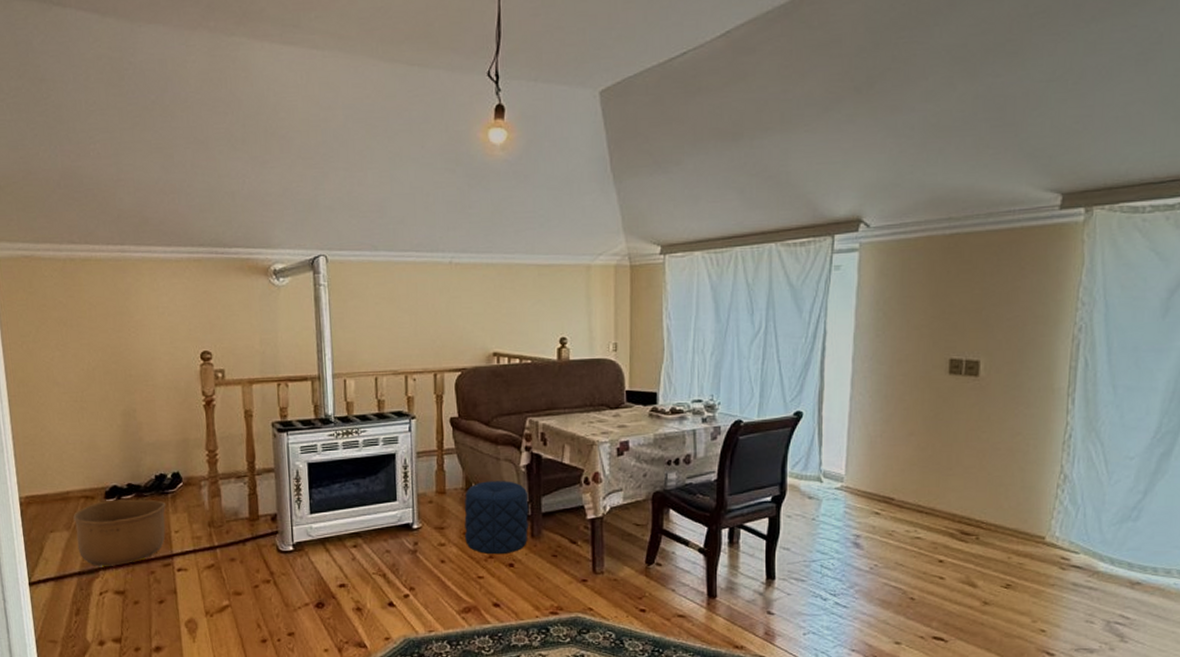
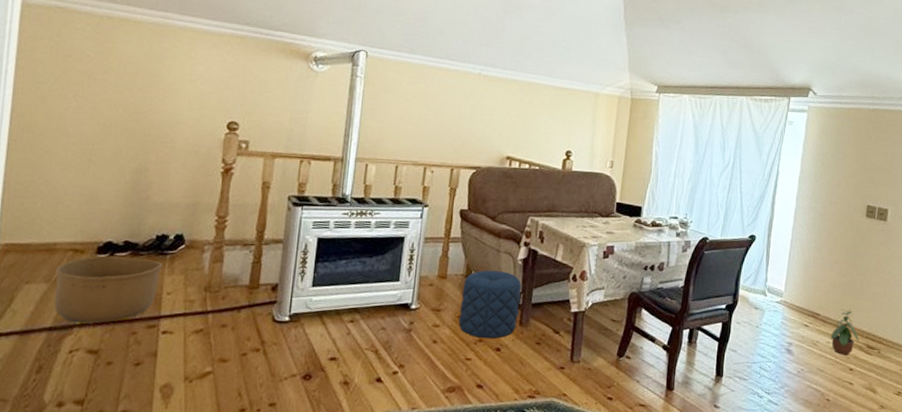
potted plant: none [911,489,949,545] -> present [831,309,859,355]

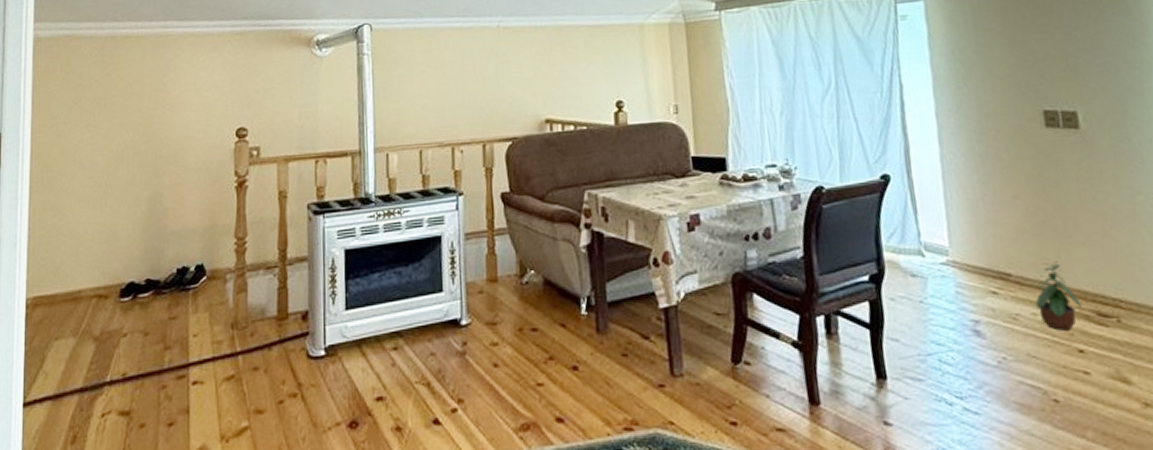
basket: present [54,255,163,324] -> none [82,297,186,380]
pouf: present [459,270,521,338] -> none [519,264,593,354]

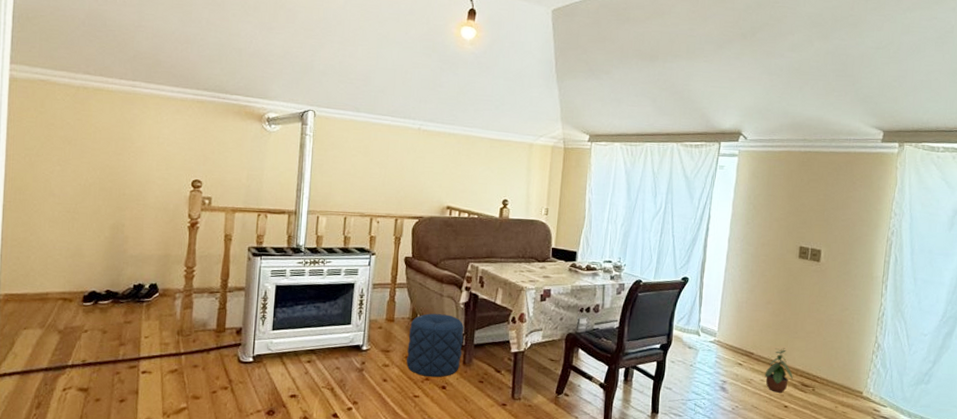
pouf: none [519,264,593,354] -> present [406,313,464,377]

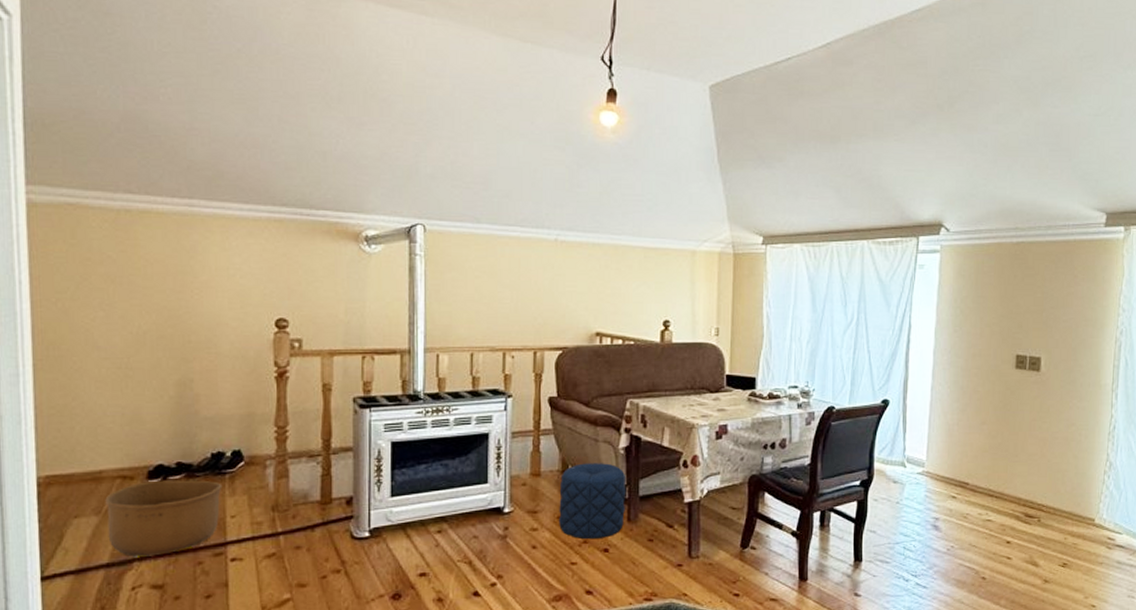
basket: none [48,303,140,365] -> present [105,480,223,557]
potted plant: present [765,348,793,393] -> none [983,474,1015,527]

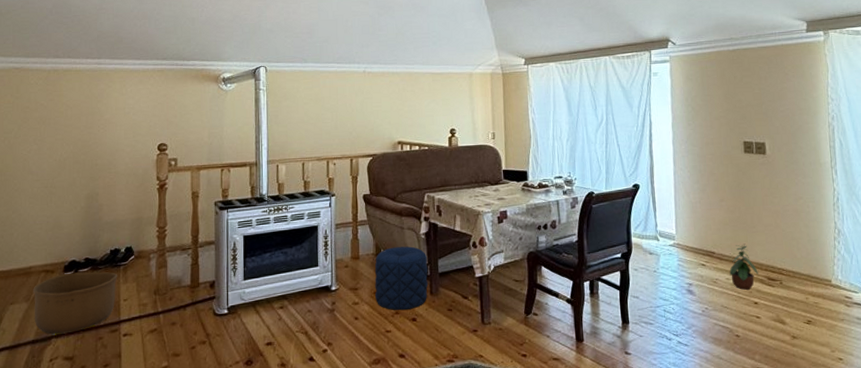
potted plant: none [983,474,1015,527] -> present [729,244,758,290]

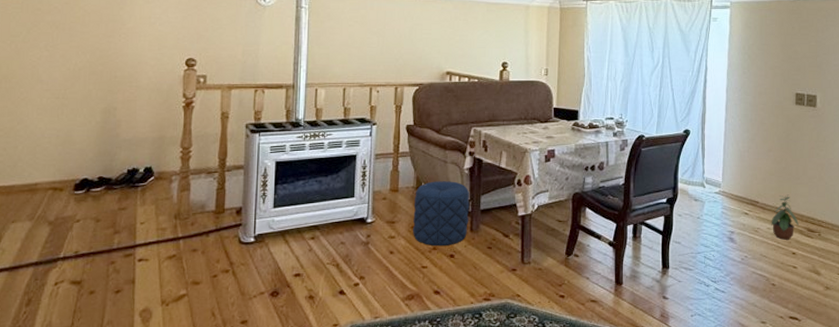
basket: present [33,271,118,334] -> none [38,192,135,256]

